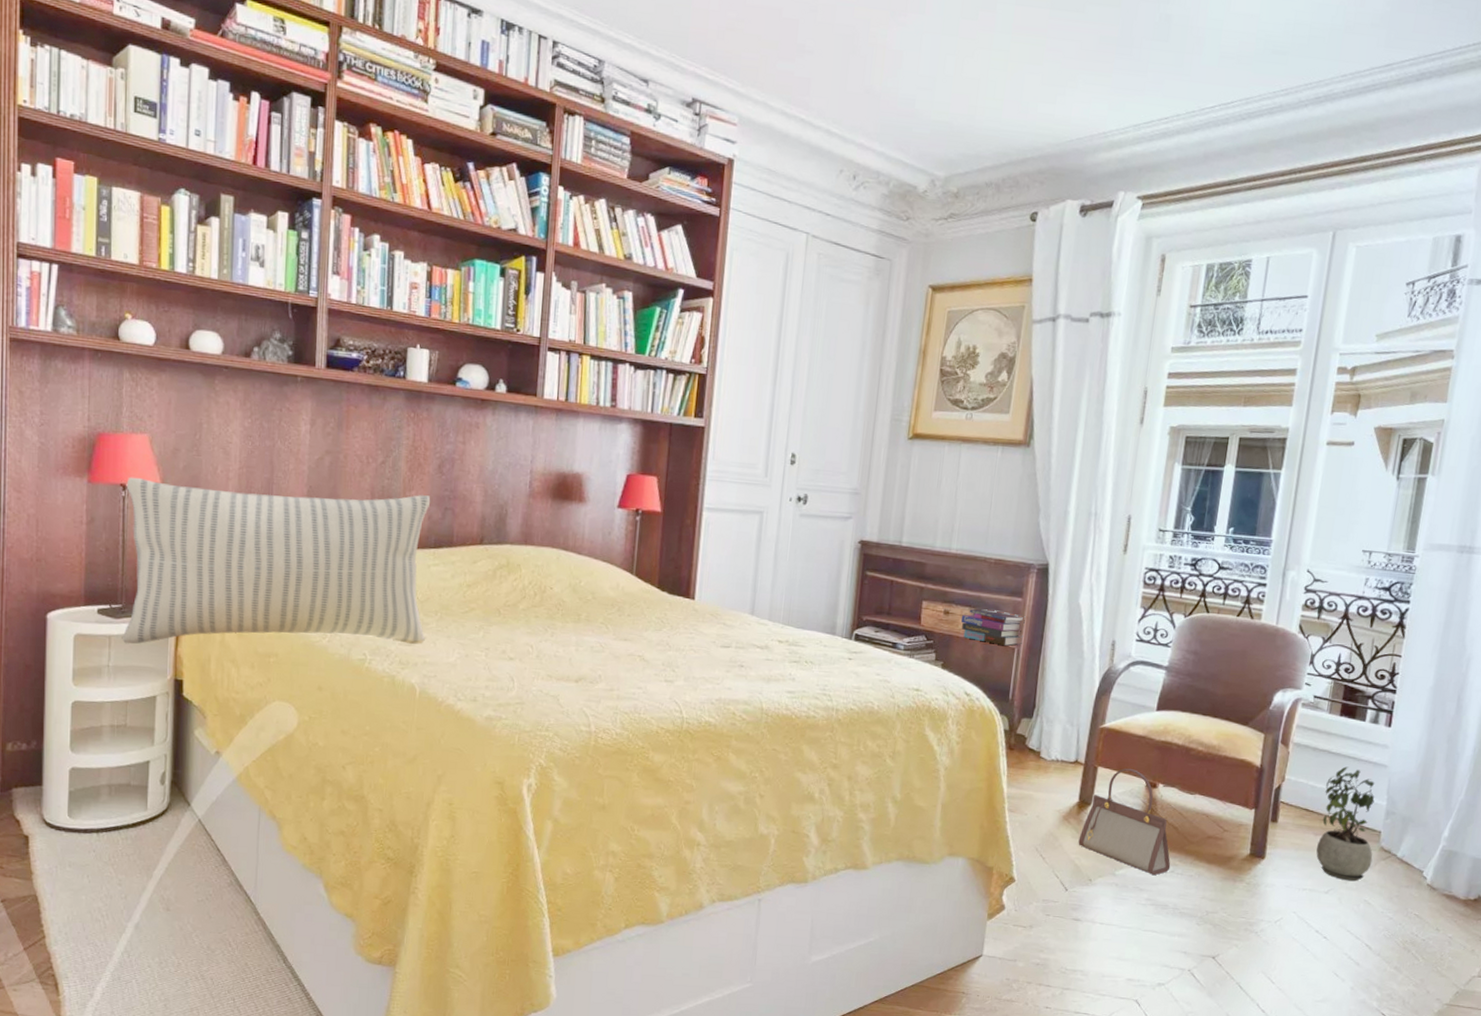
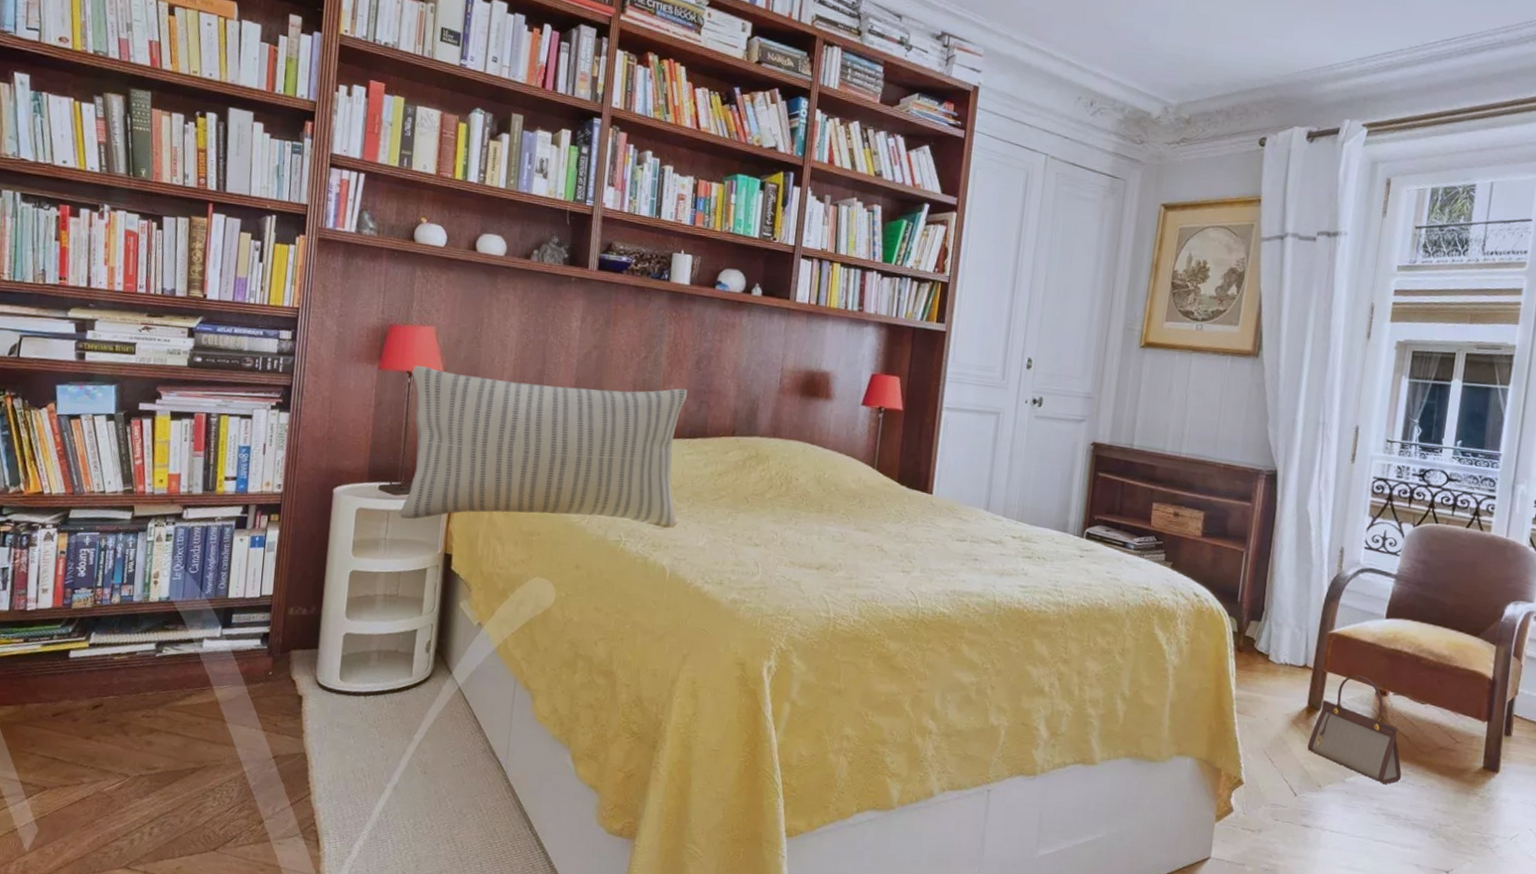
books: present [961,609,1026,646] -> none [1191,512,1254,550]

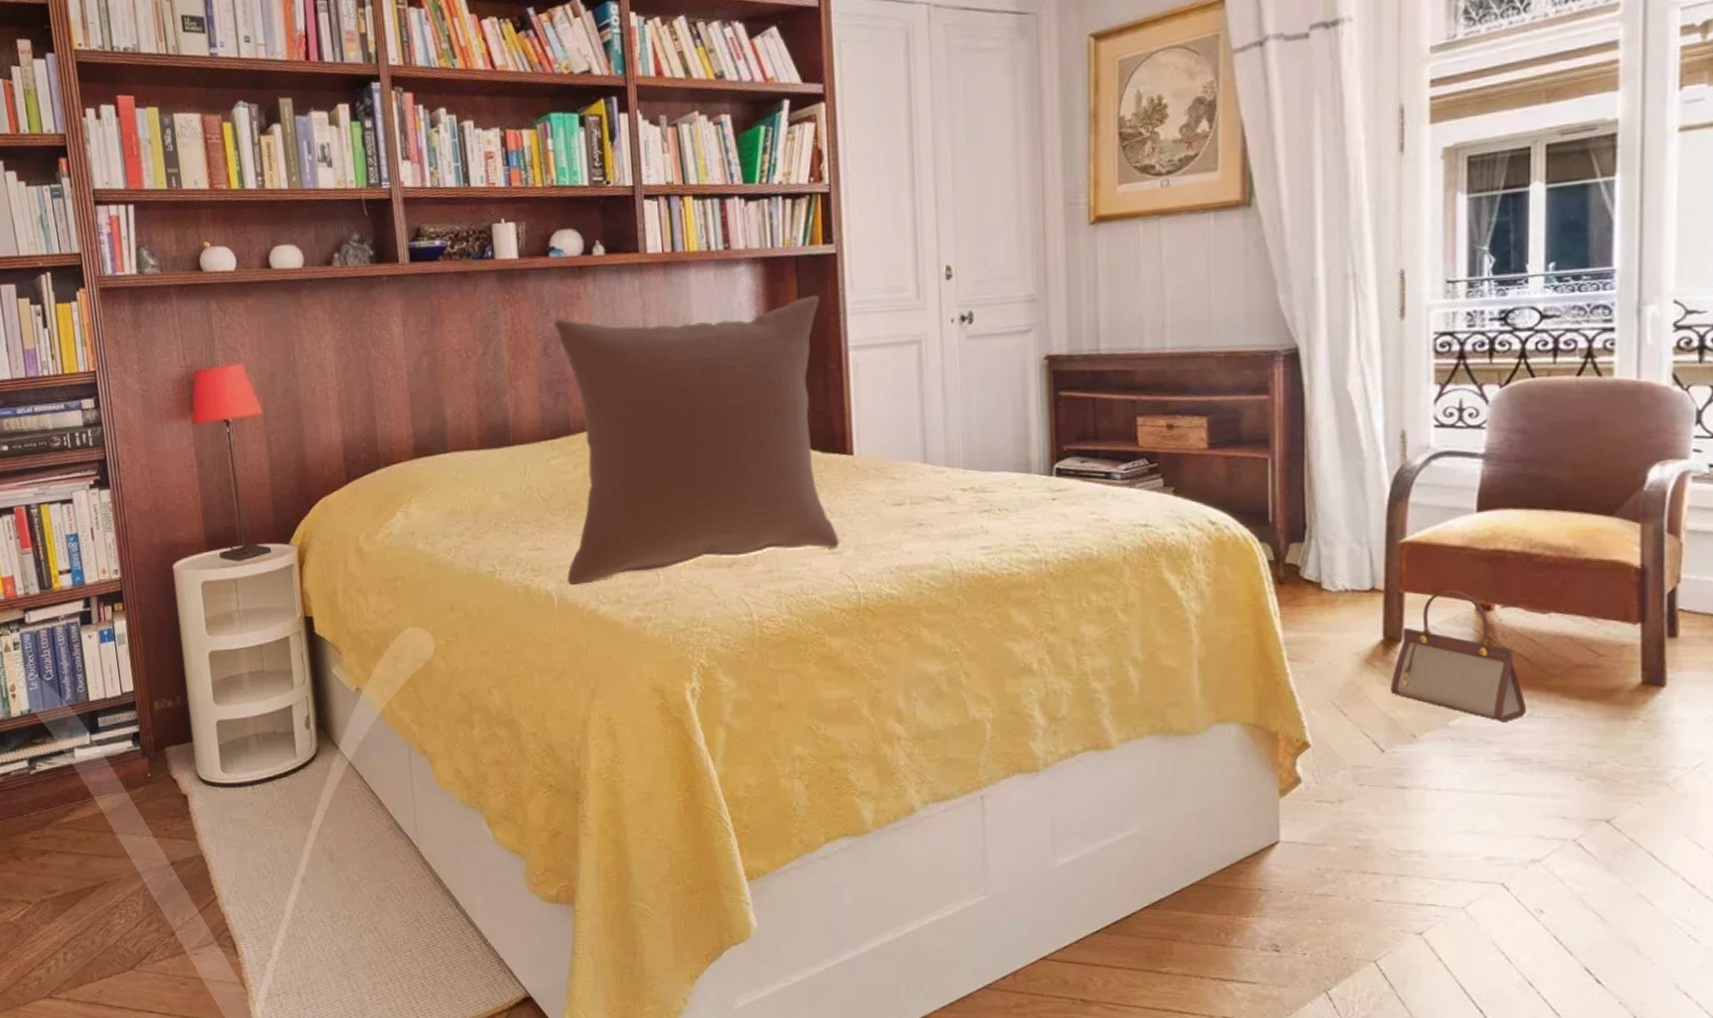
pillow: present [399,365,688,529] -> none [229,382,555,586]
pillow: none [681,340,927,568] -> present [553,294,840,585]

